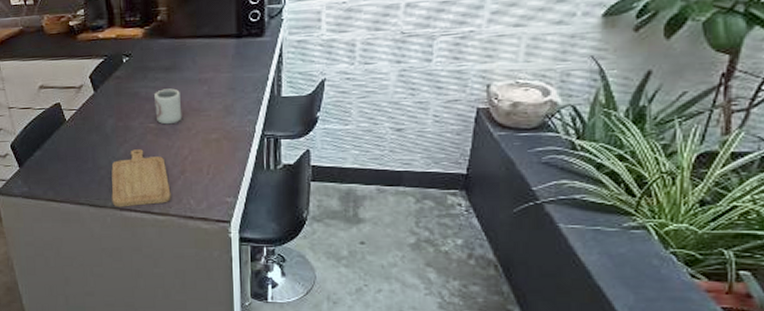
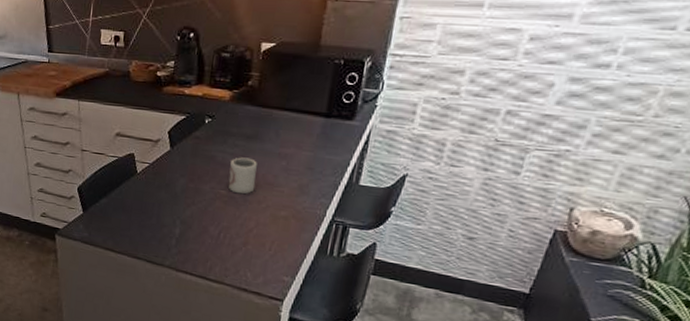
chopping board: present [111,149,171,207] -> none [169,213,230,272]

